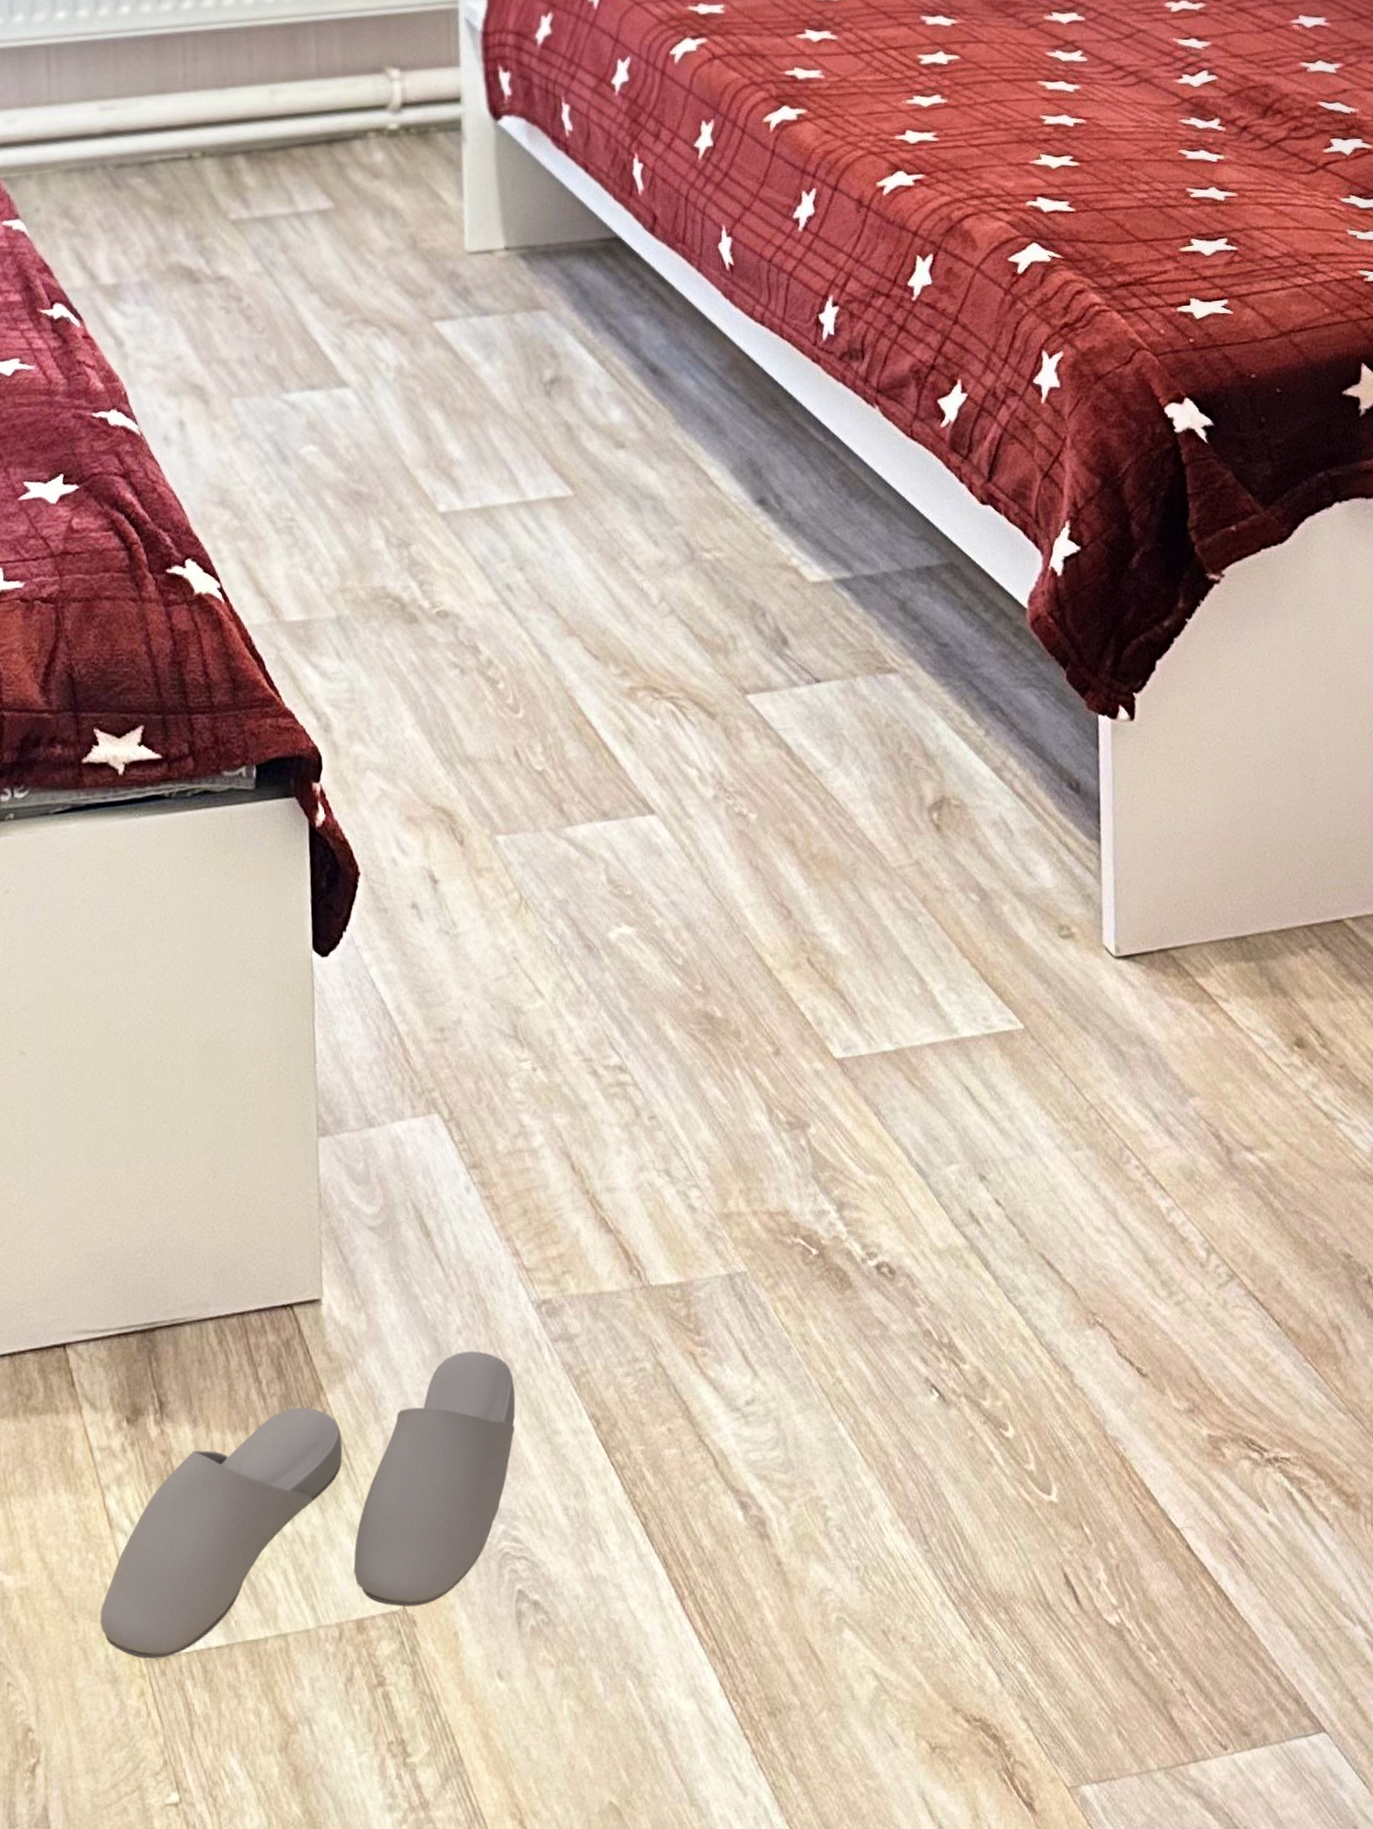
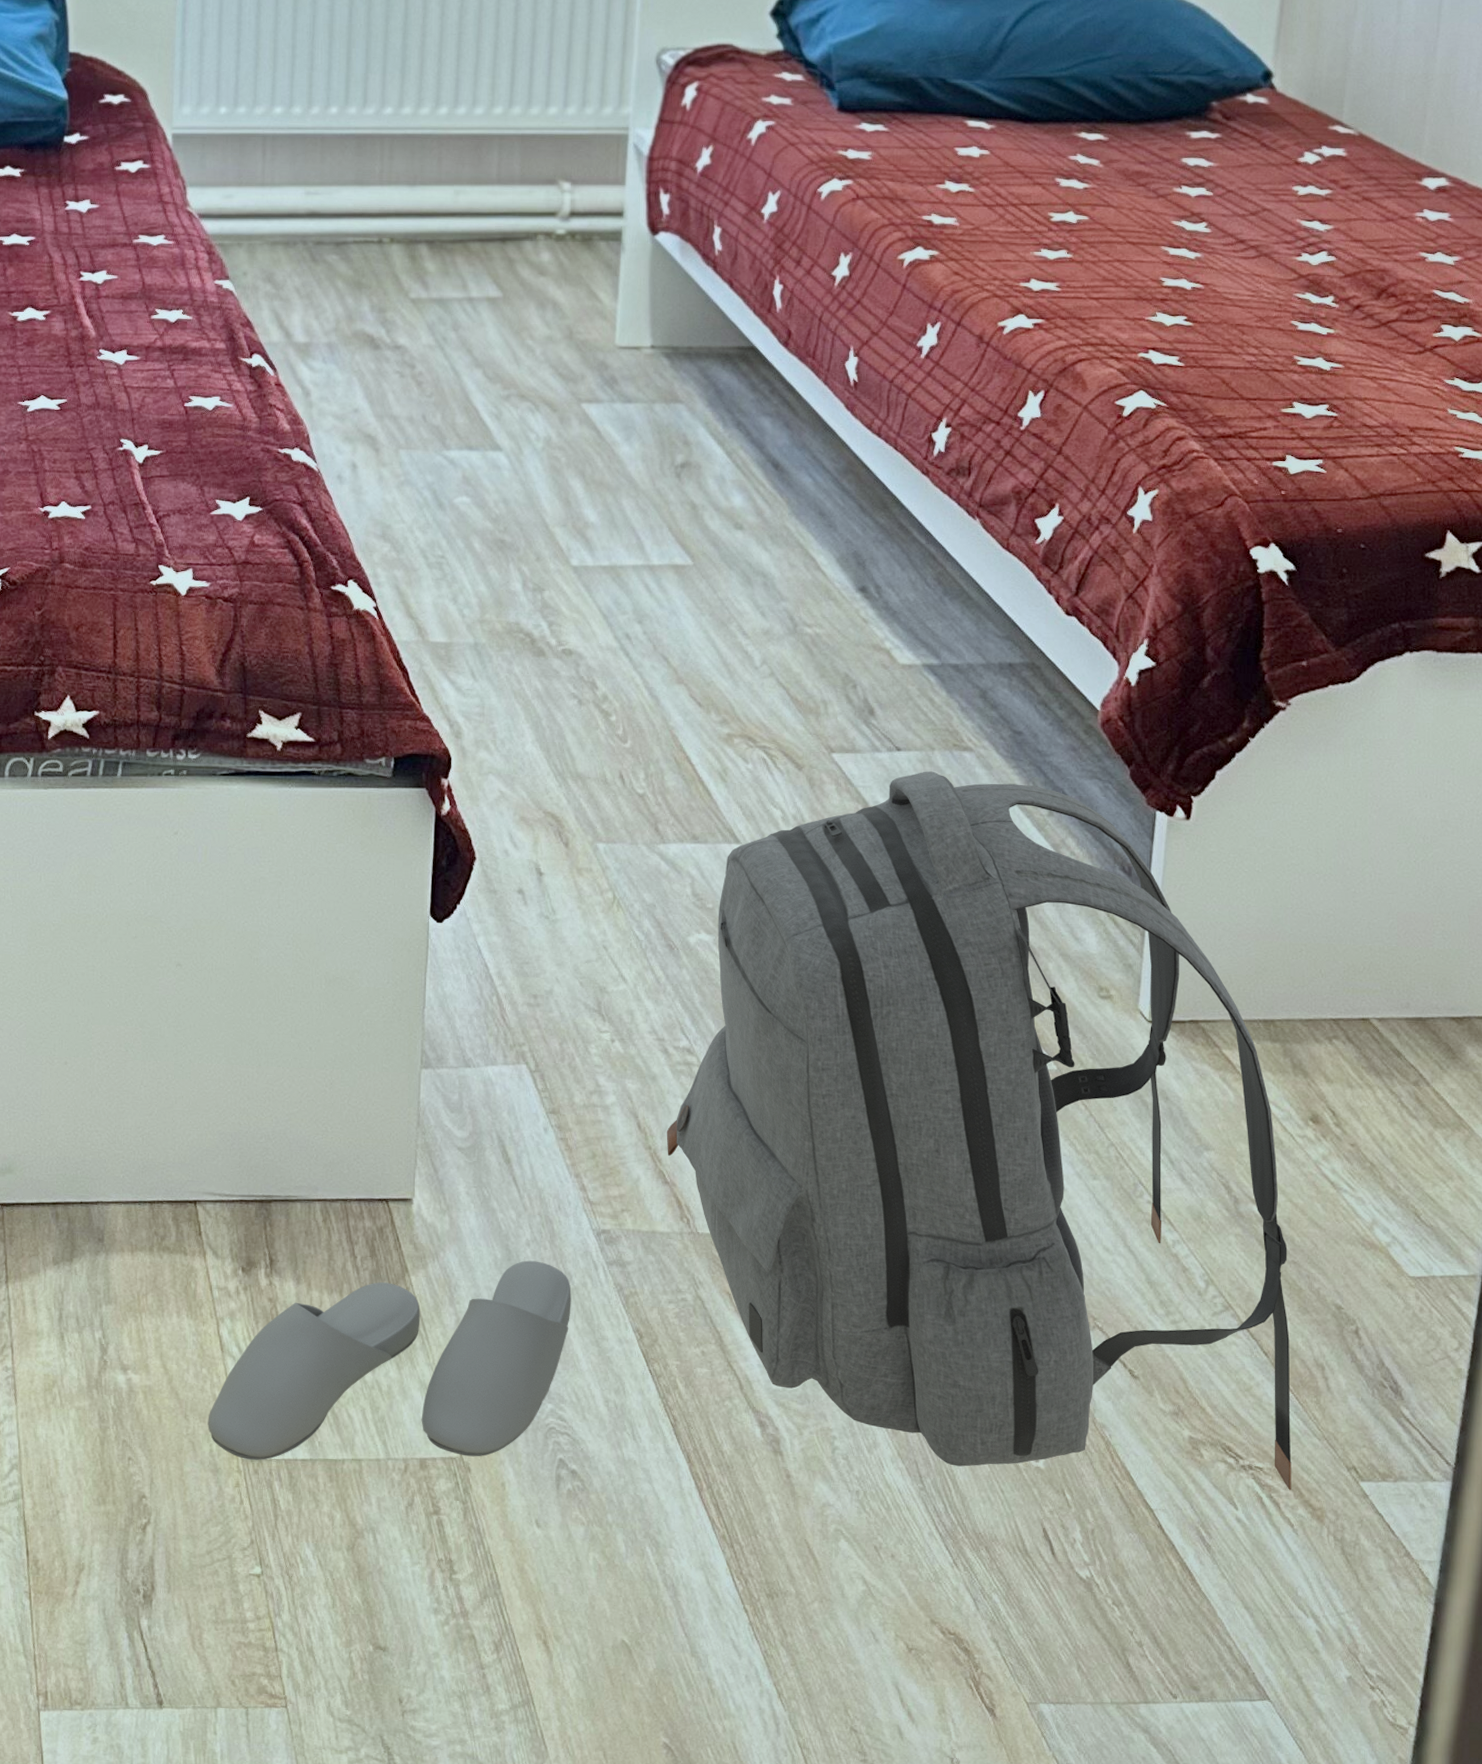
backpack: none [604,701,1322,1517] -> present [666,771,1292,1490]

